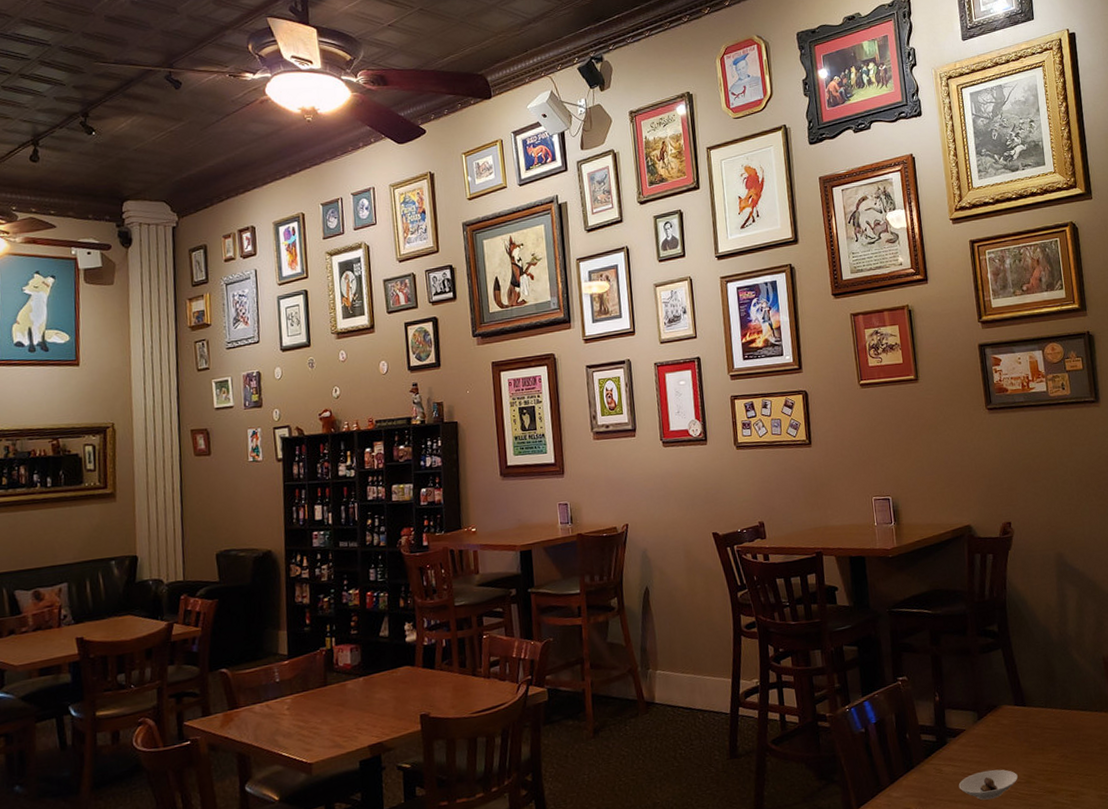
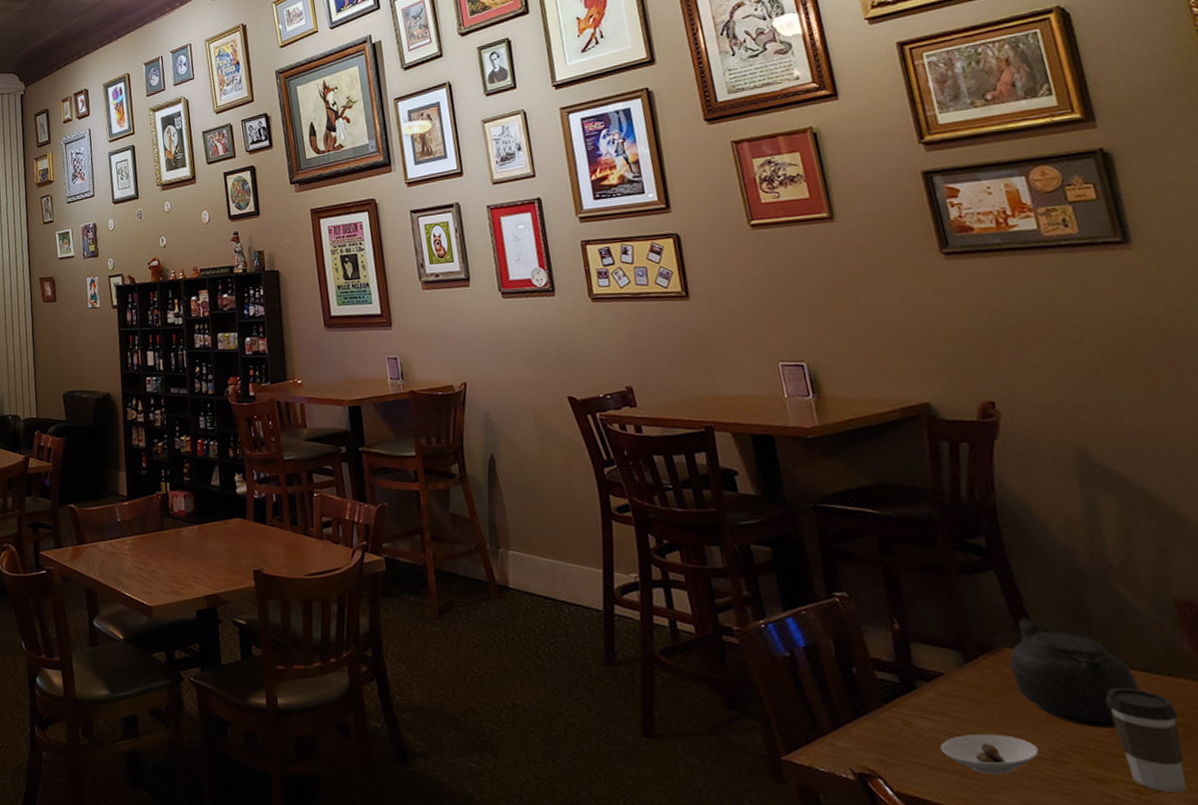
teapot: none [999,681,1079,755] -> present [996,617,1140,728]
coffee cup: none [1059,723,1100,793] -> present [1105,689,1187,792]

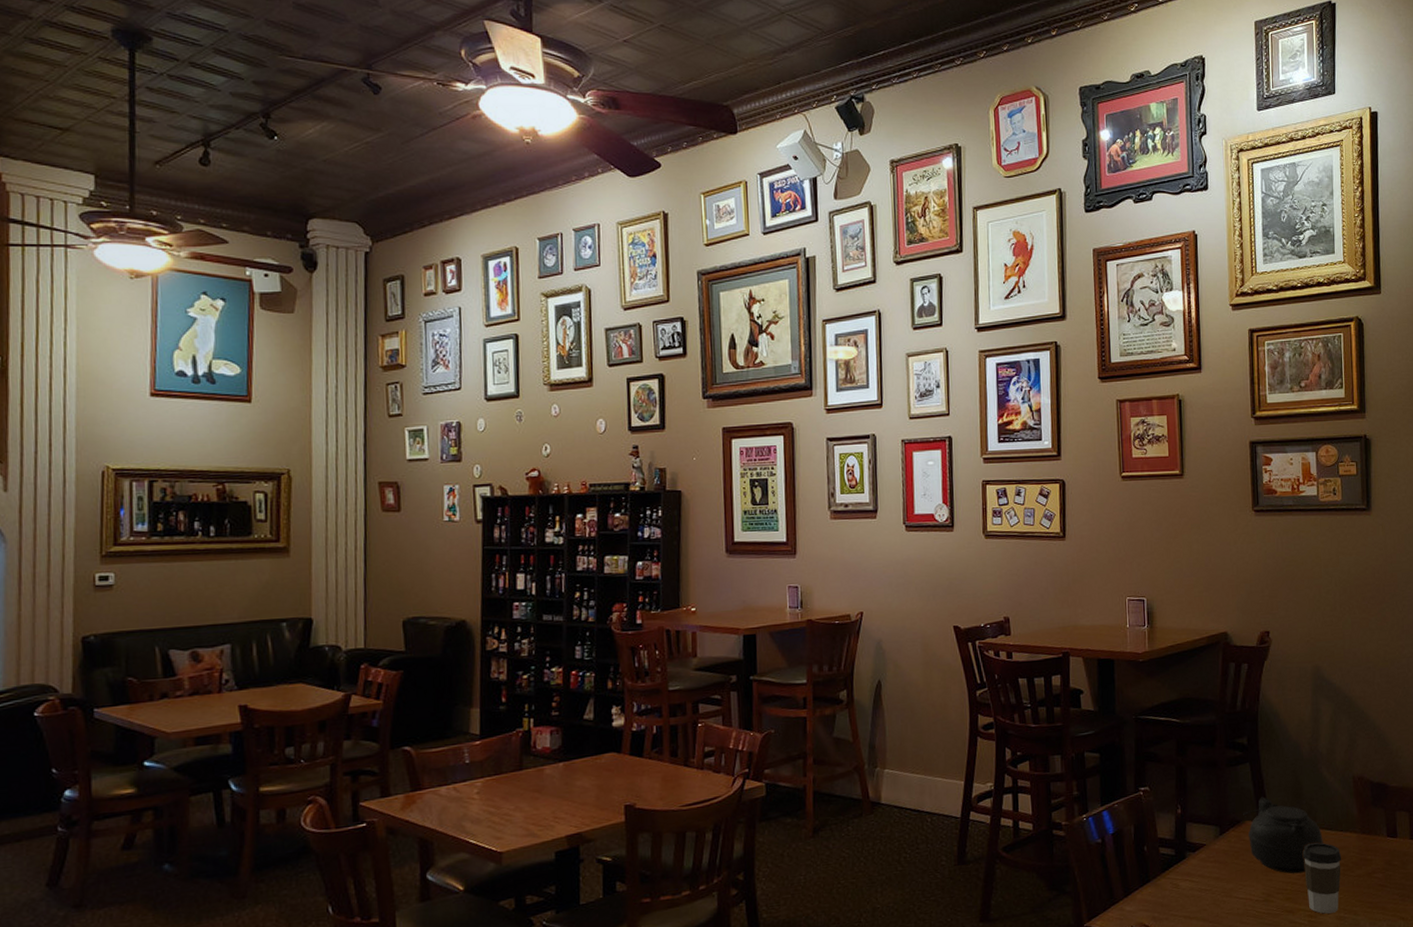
saucer: present [940,733,1039,776] -> none [1194,886,1256,918]

